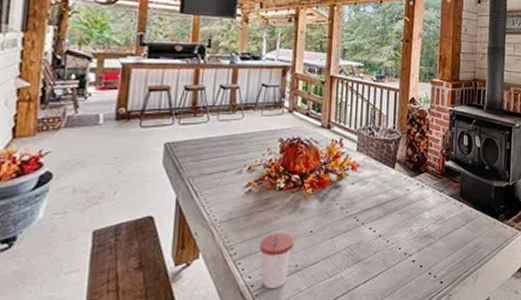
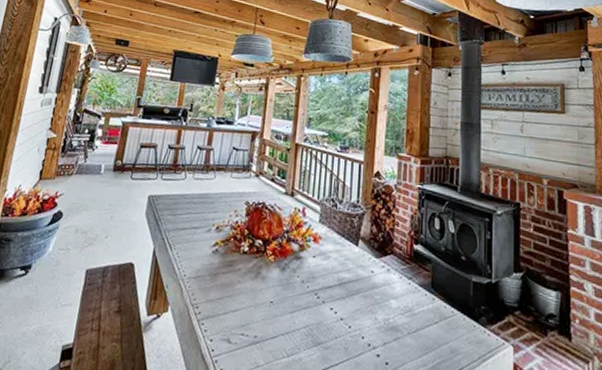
cup: present [260,232,294,290] -> none [222,297,255,358]

